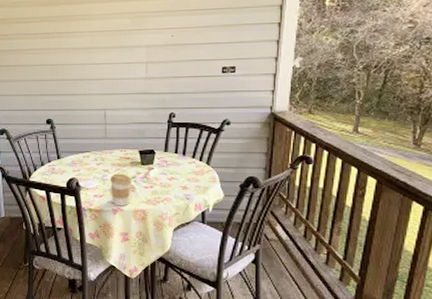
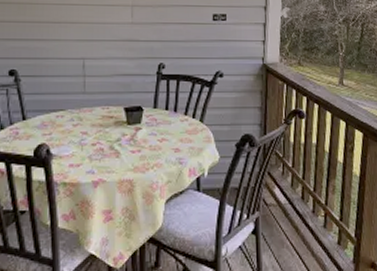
coffee cup: present [110,173,132,206] -> none [89,136,116,177]

